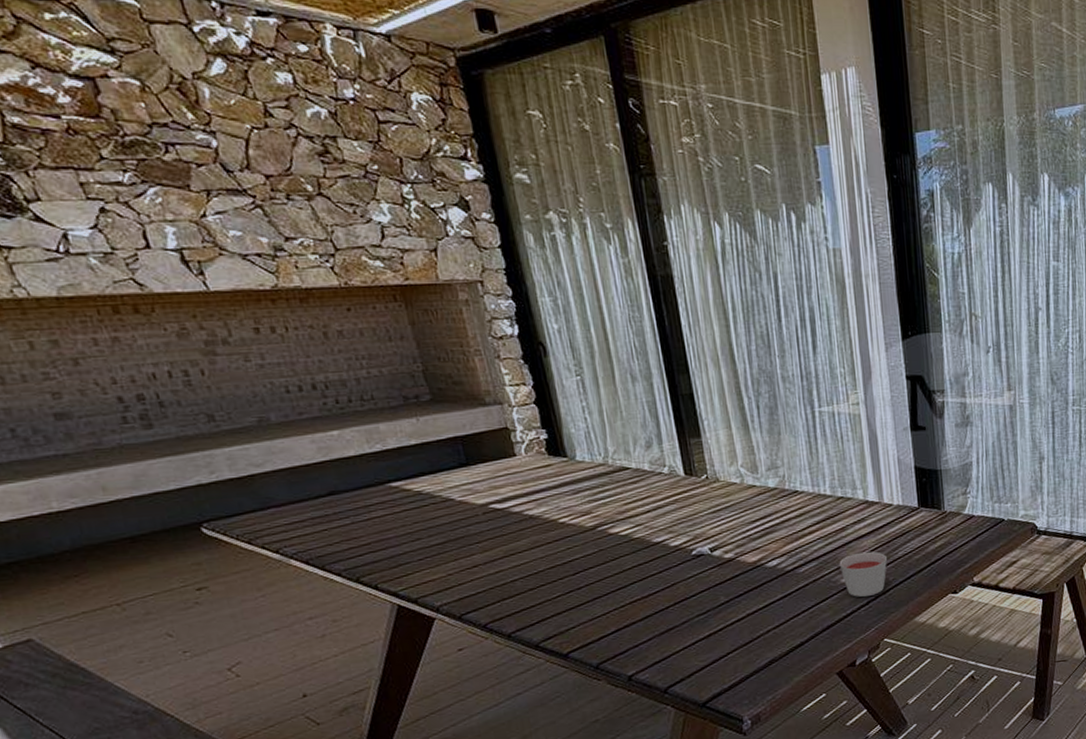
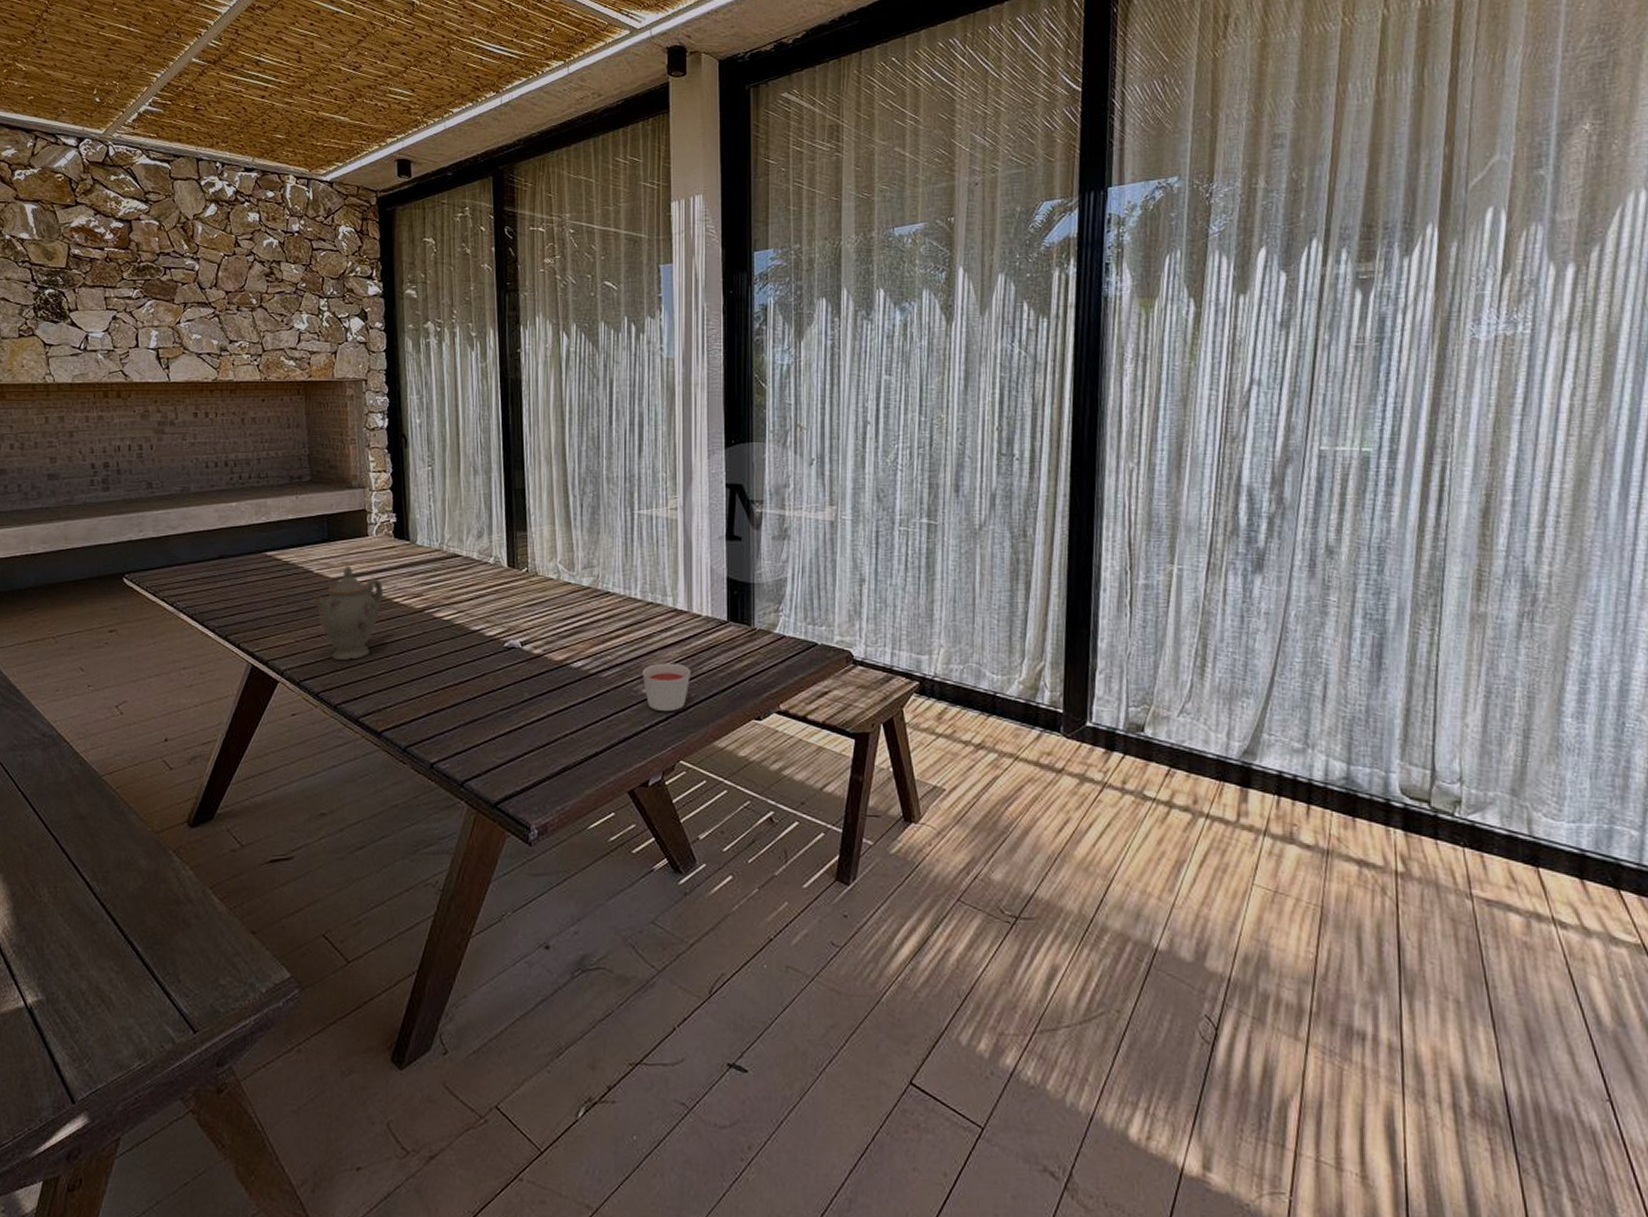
teapot: none [458,489,546,589] -> present [311,565,384,660]

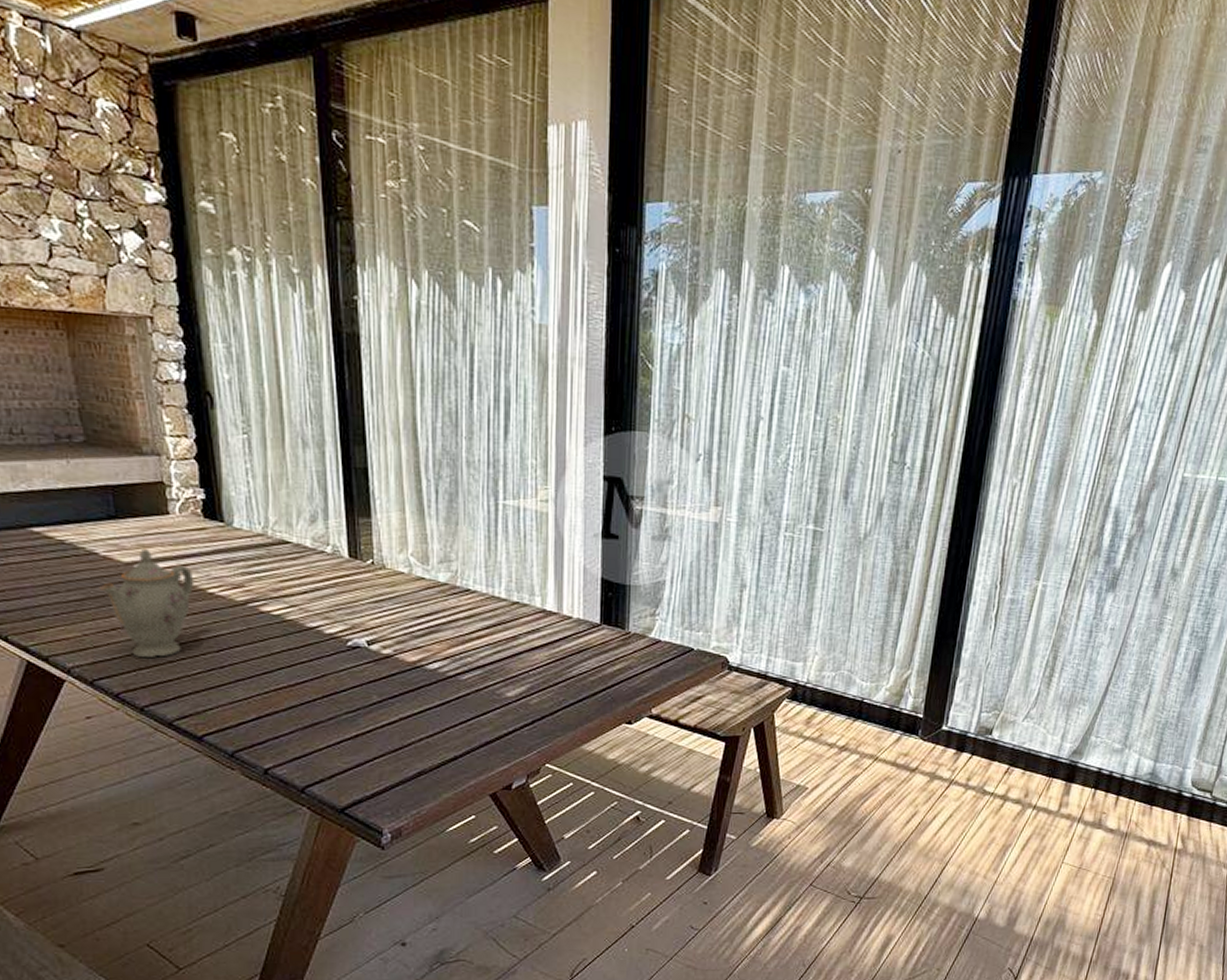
candle: present [642,663,690,711] -> none [506,665,559,715]

